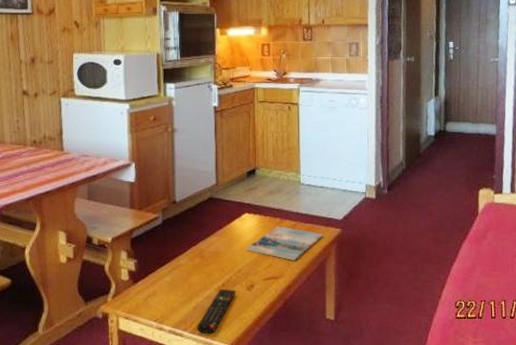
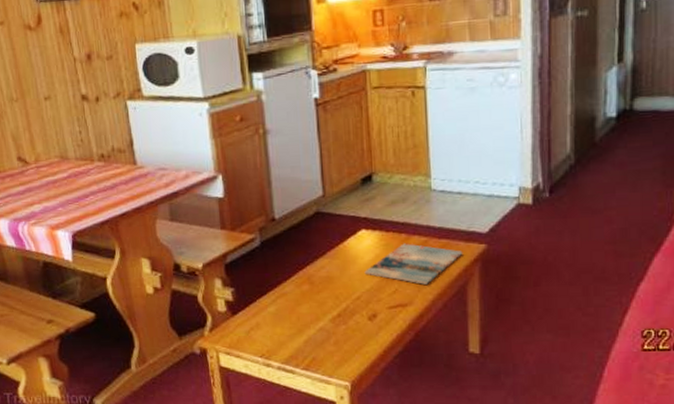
remote control: present [197,288,236,334] -> none [310,319,355,371]

